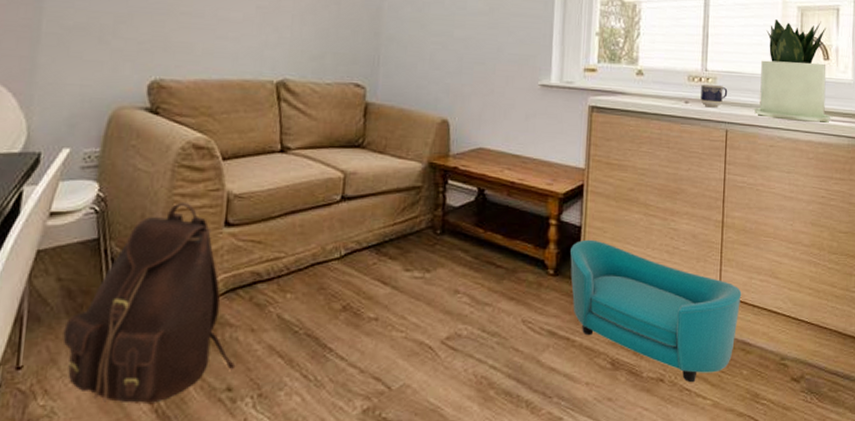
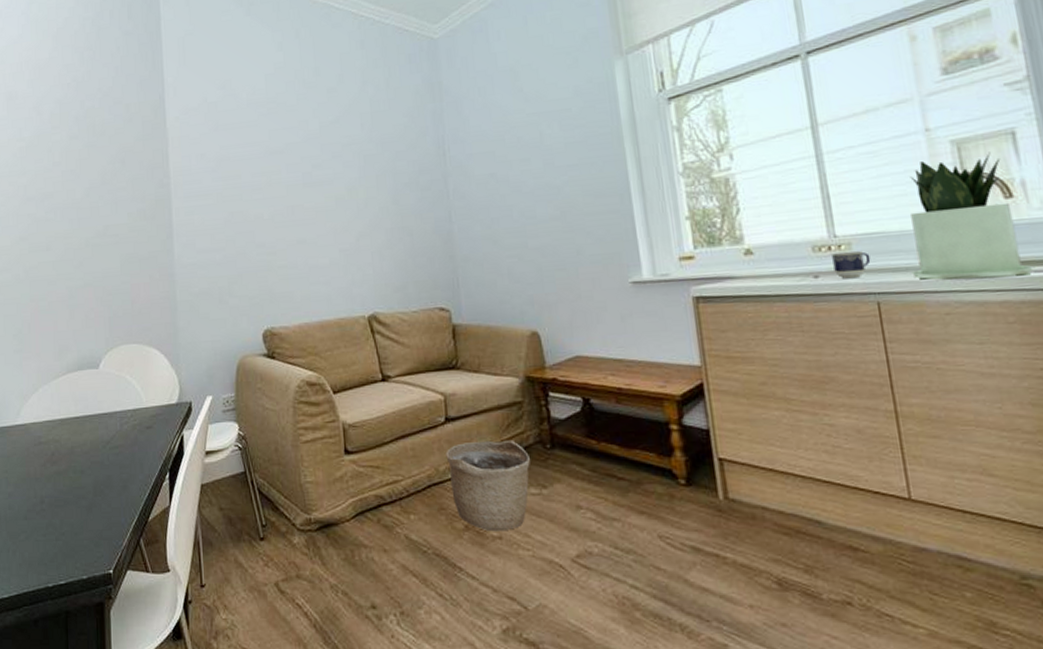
backpack: present [63,202,236,403] -> none [231,435,376,619]
basket: none [335,222,419,313] -> present [445,439,530,532]
dog bed: present [570,239,742,383] -> none [701,443,945,607]

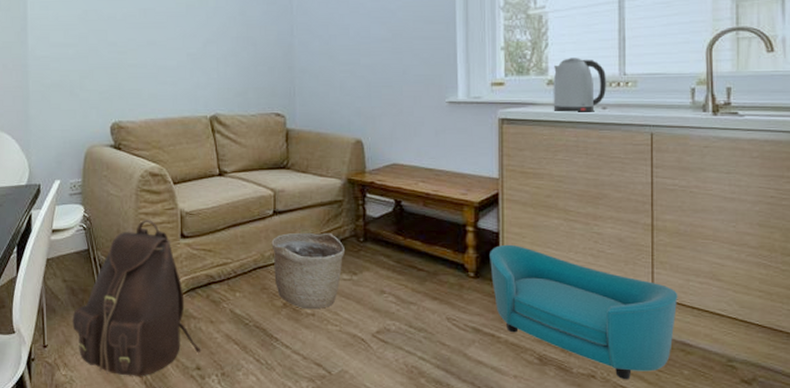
backpack: none [231,435,376,619] -> present [72,220,202,376]
dog bed: none [701,443,945,607] -> present [490,244,678,380]
kettle: none [750,221,816,285] -> present [553,58,606,112]
cup: present [830,250,871,279] -> none [618,87,651,112]
planter: present [910,152,1035,281] -> none [681,11,781,120]

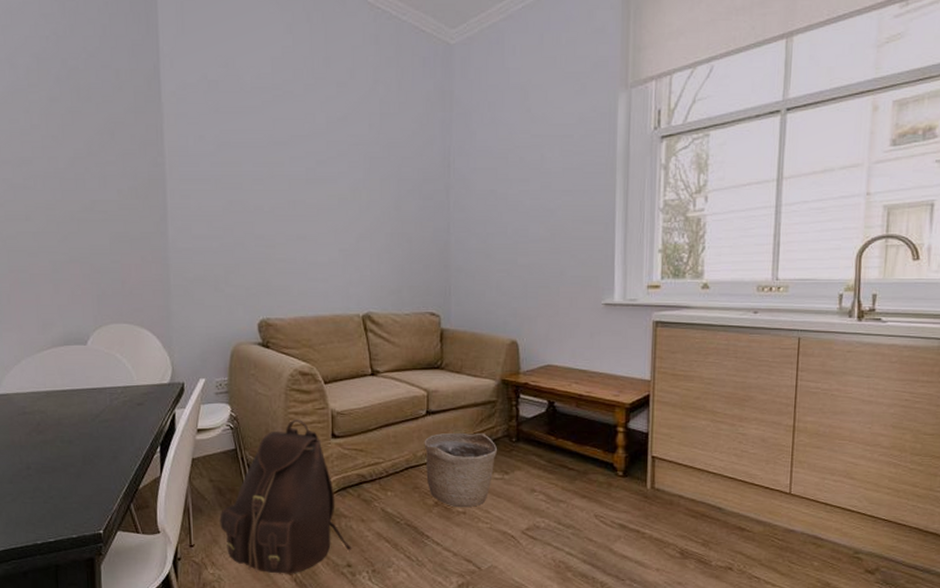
dog bed: present [490,244,678,380] -> none [638,444,814,572]
kettle: present [553,58,606,112] -> none [706,262,759,316]

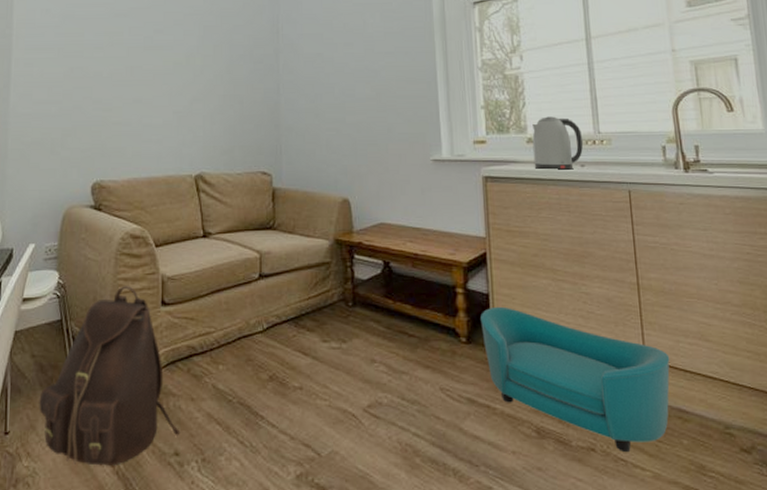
basket: present [424,432,497,508] -> none [257,297,333,383]
dog bed: none [638,444,814,572] -> present [481,306,670,453]
kettle: none [706,262,759,316] -> present [532,116,583,170]

